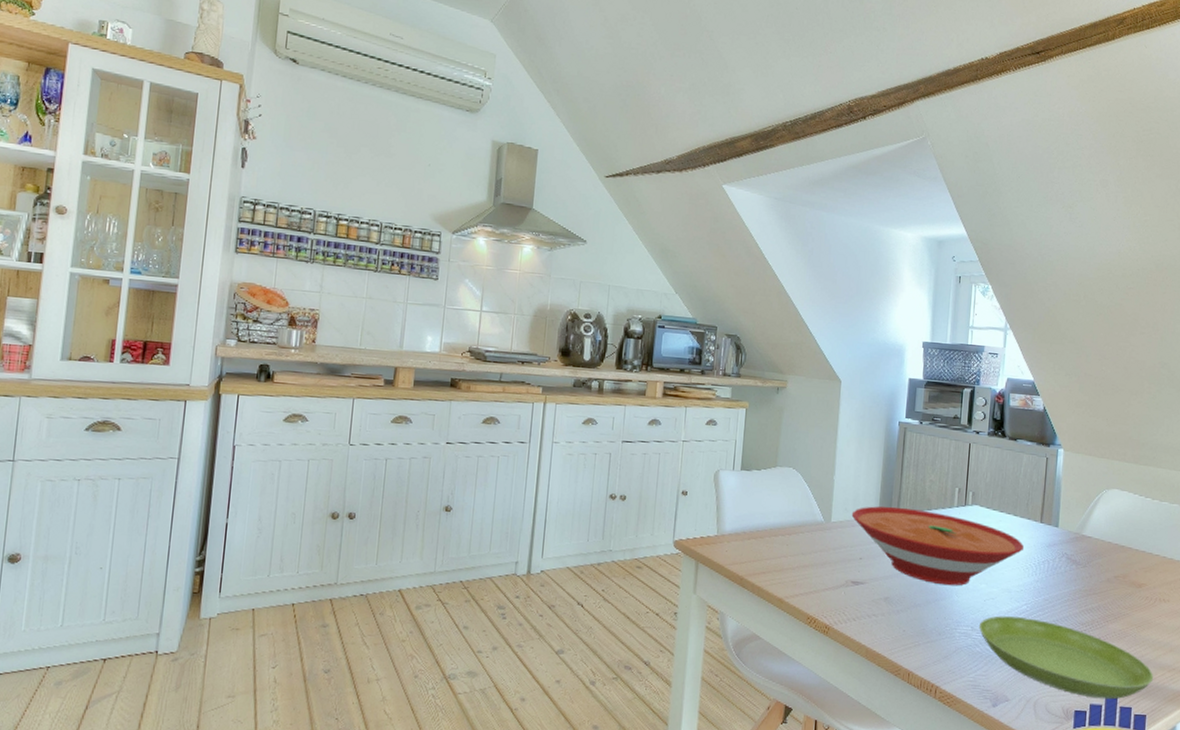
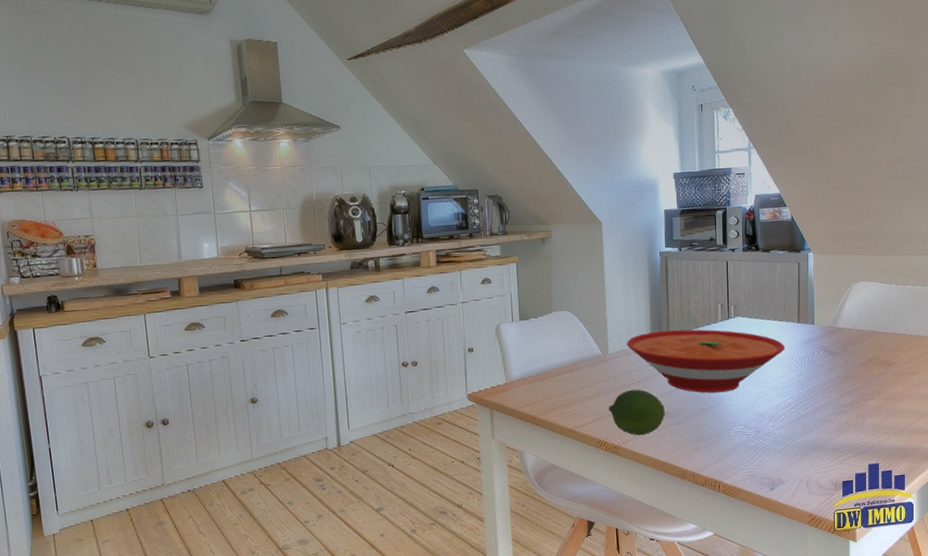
fruit: none [824,565,885,619] -> present [609,389,665,436]
saucer: present [979,616,1154,700] -> none [752,409,909,468]

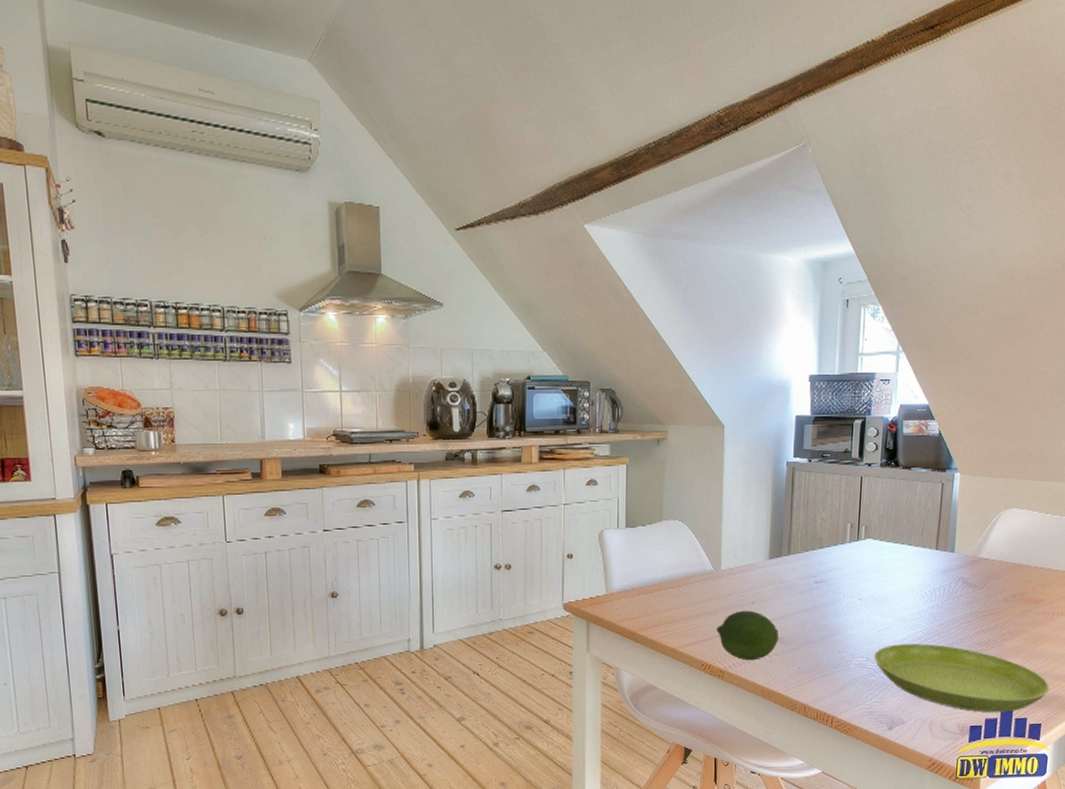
bowl: present [626,329,785,393] -> none [741,548,919,621]
saucer: none [752,409,909,468] -> present [874,643,1050,713]

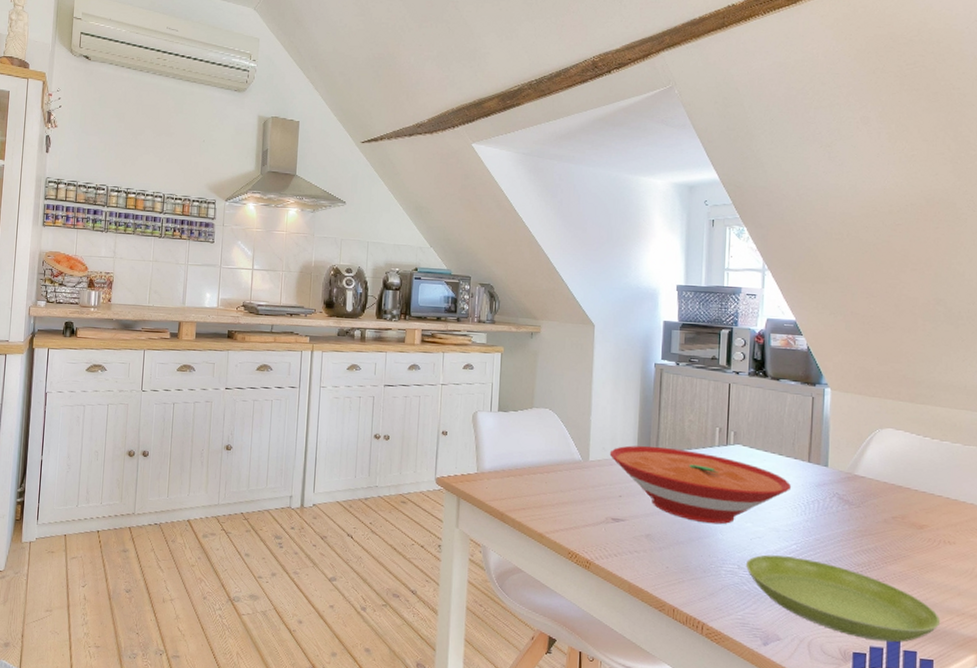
fruit: present [716,610,779,661] -> none [584,502,646,555]
bowl: none [741,548,919,621] -> present [609,445,791,525]

